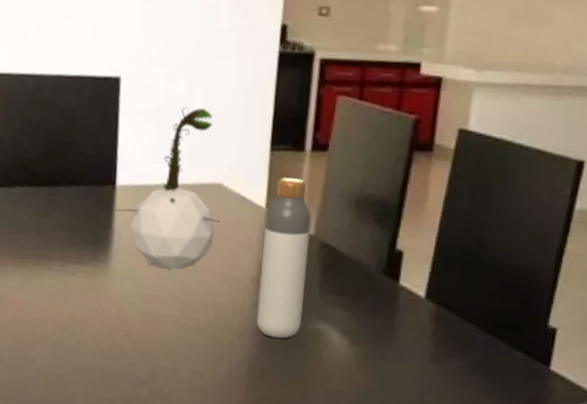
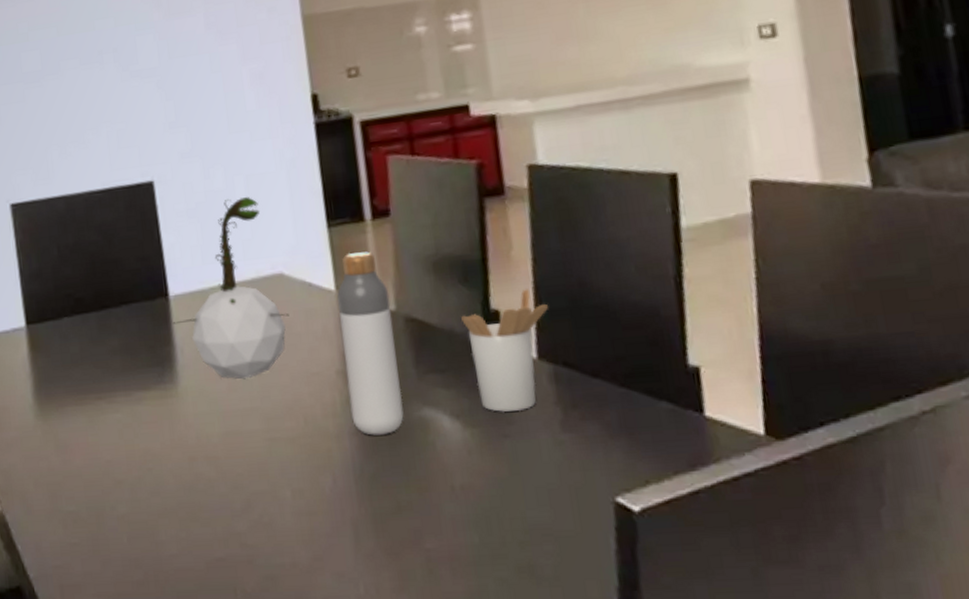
utensil holder: none [368,237,446,339] -> present [461,289,549,412]

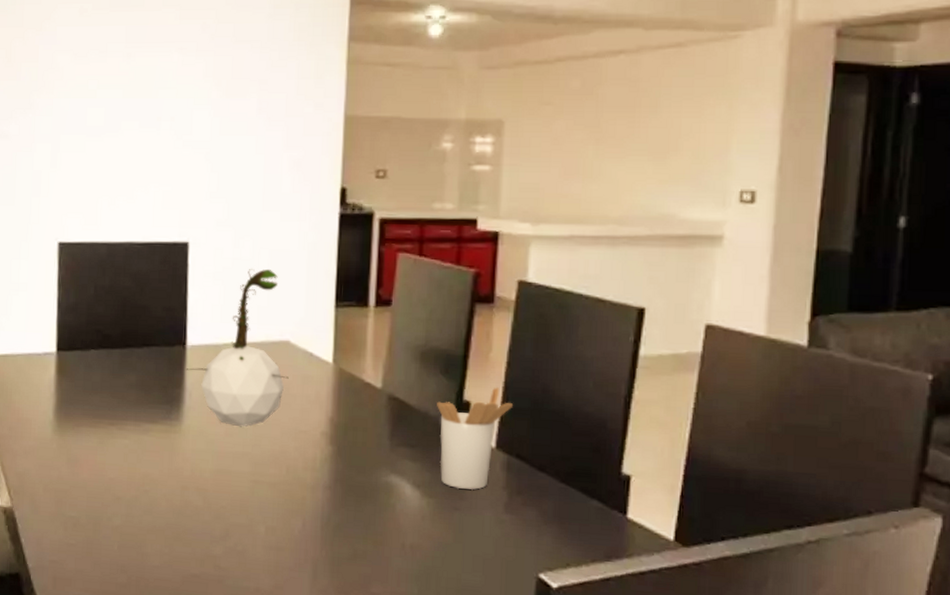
bottle: present [337,251,404,436] -> none [328,333,379,492]

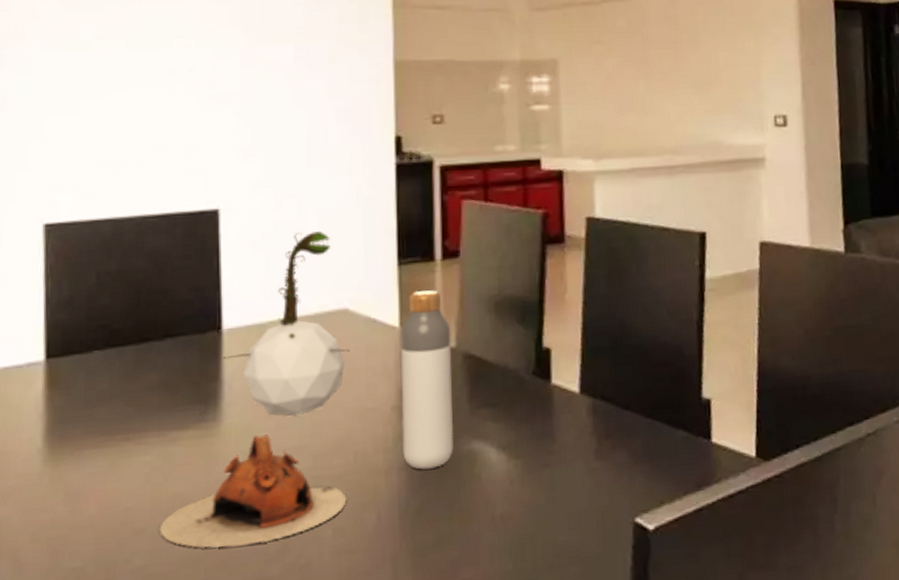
teapot: none [133,438,279,527] -> present [159,434,347,549]
bottle: none [328,333,379,492] -> present [400,290,454,470]
utensil holder: present [437,387,514,490] -> none [516,329,594,443]

